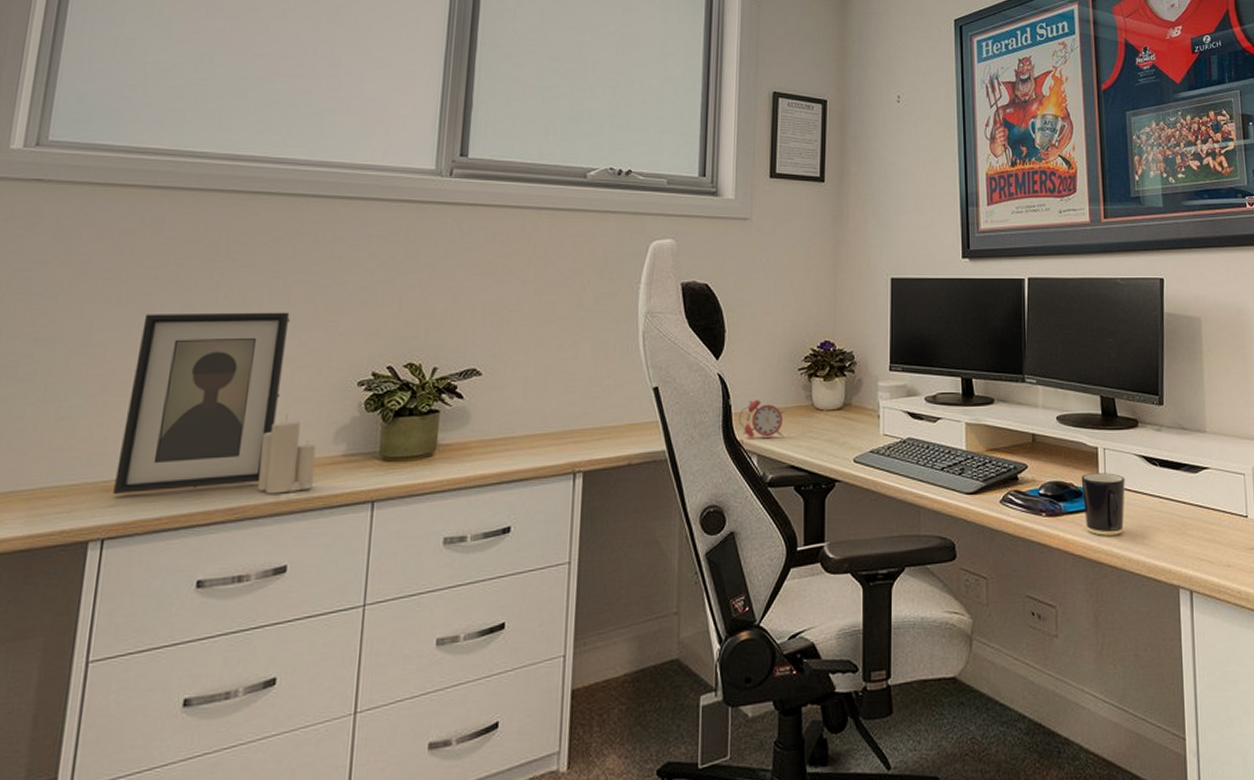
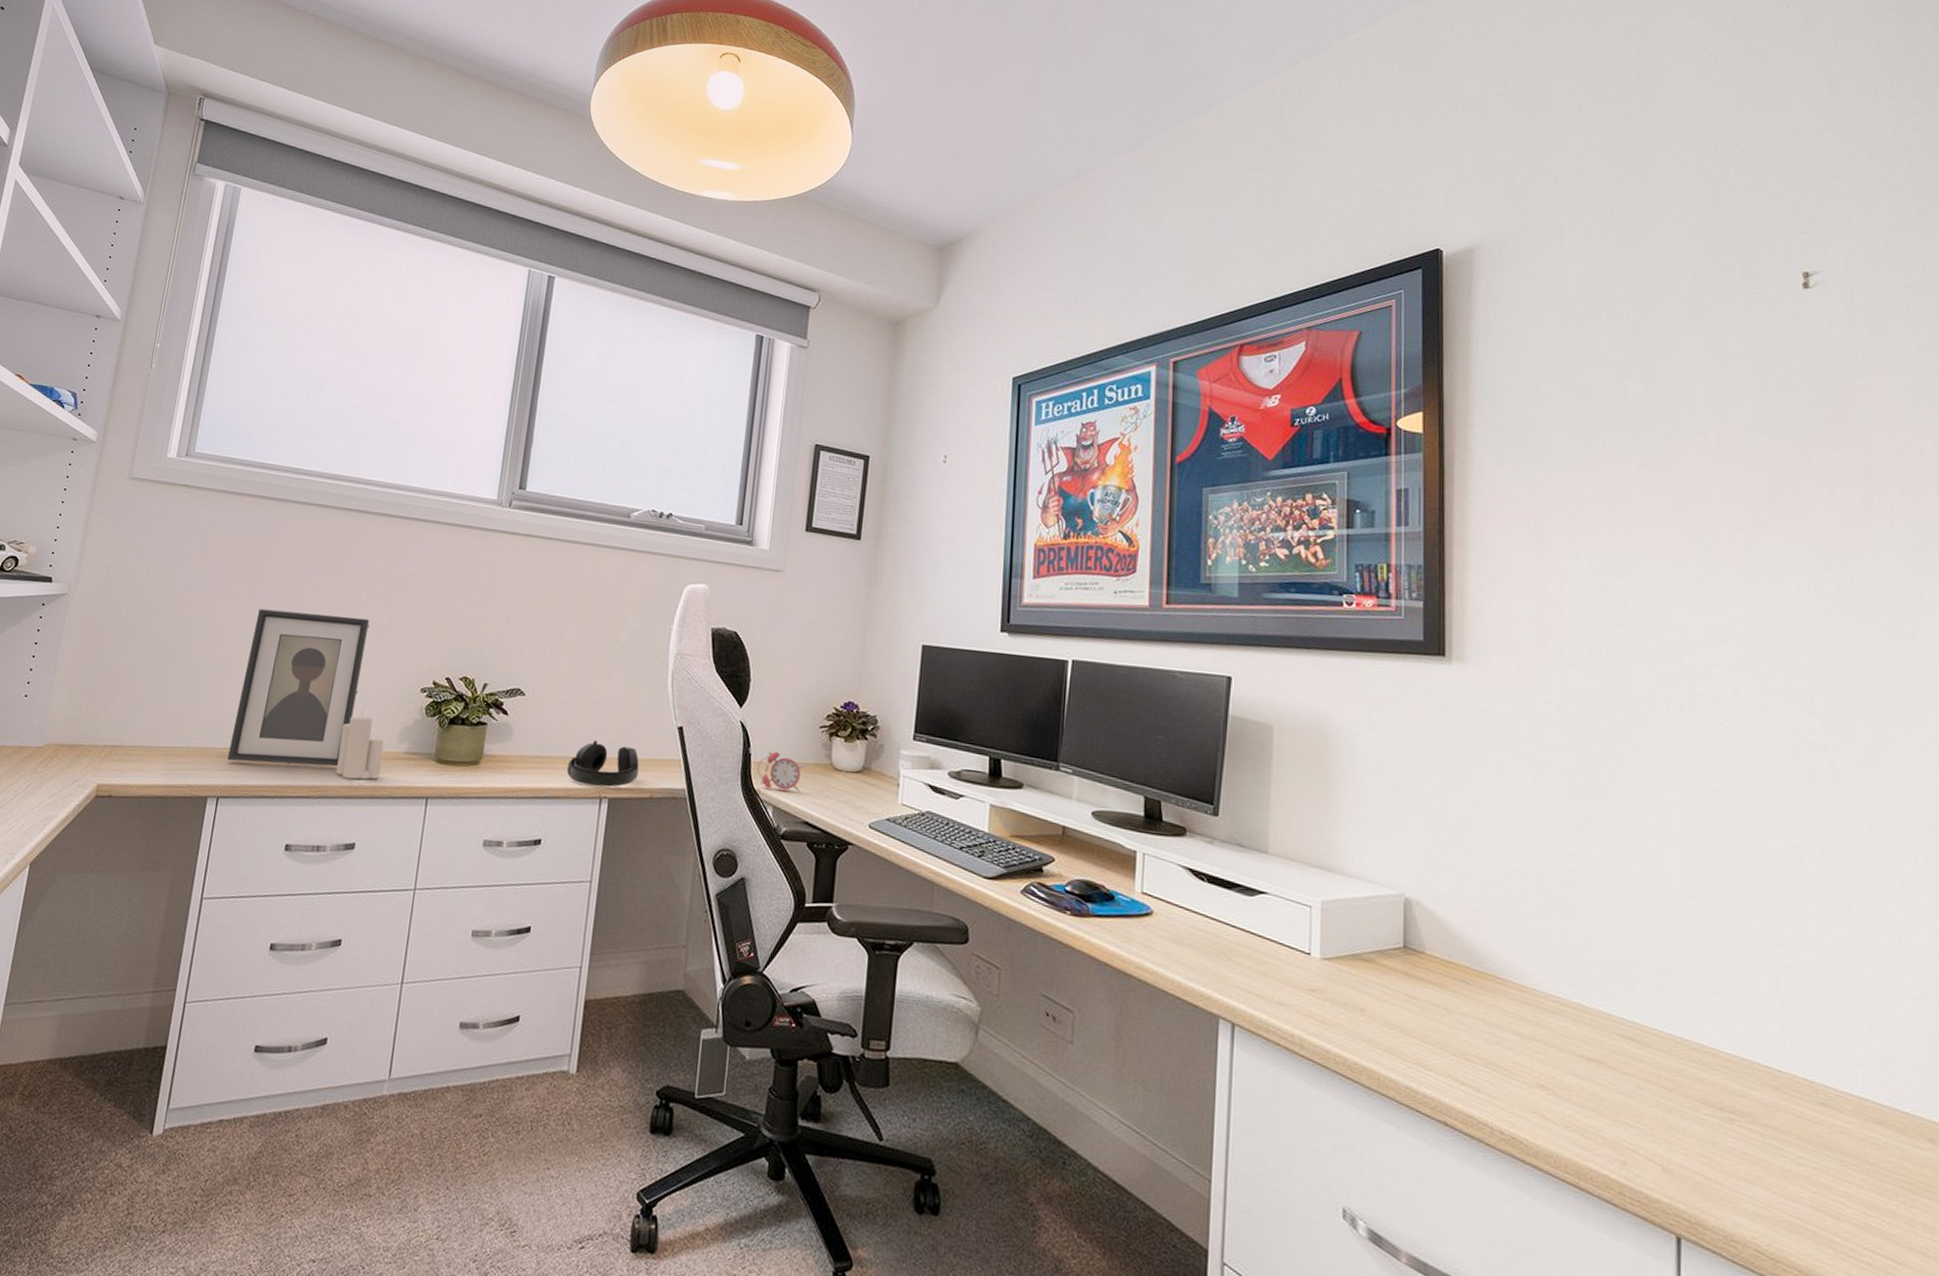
headphones: none [534,412,614,462] -> present [566,740,640,787]
mug: present [1081,473,1125,536] -> none [1114,877,1165,949]

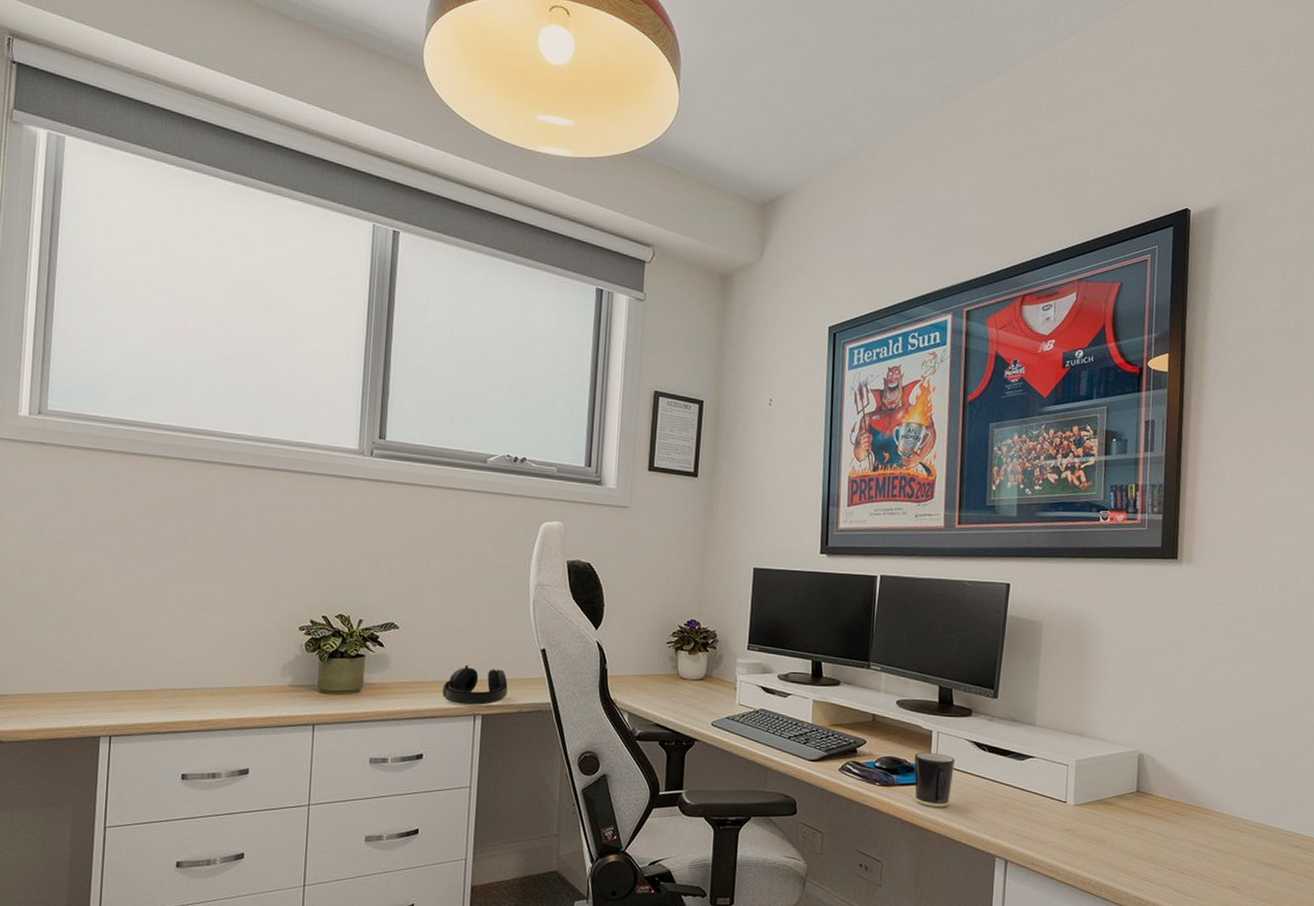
picture frame: present [226,608,370,767] -> none [115,560,244,703]
candle: present [336,710,385,780] -> none [224,649,268,712]
alarm clock: present [756,751,807,792] -> none [613,666,656,699]
mug: none [1114,877,1165,949] -> present [914,752,955,807]

